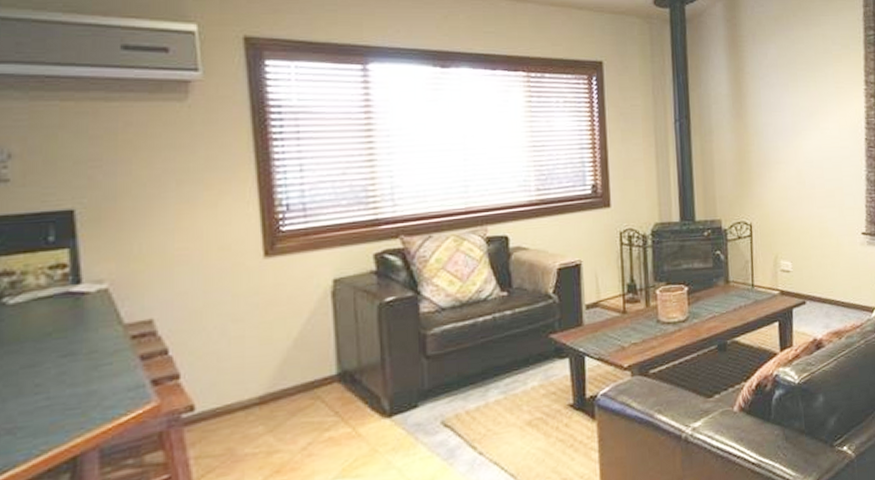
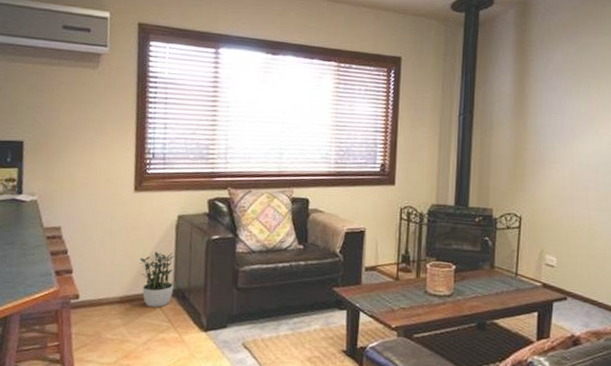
potted plant: none [283,326,338,402] -> present [139,252,174,307]

